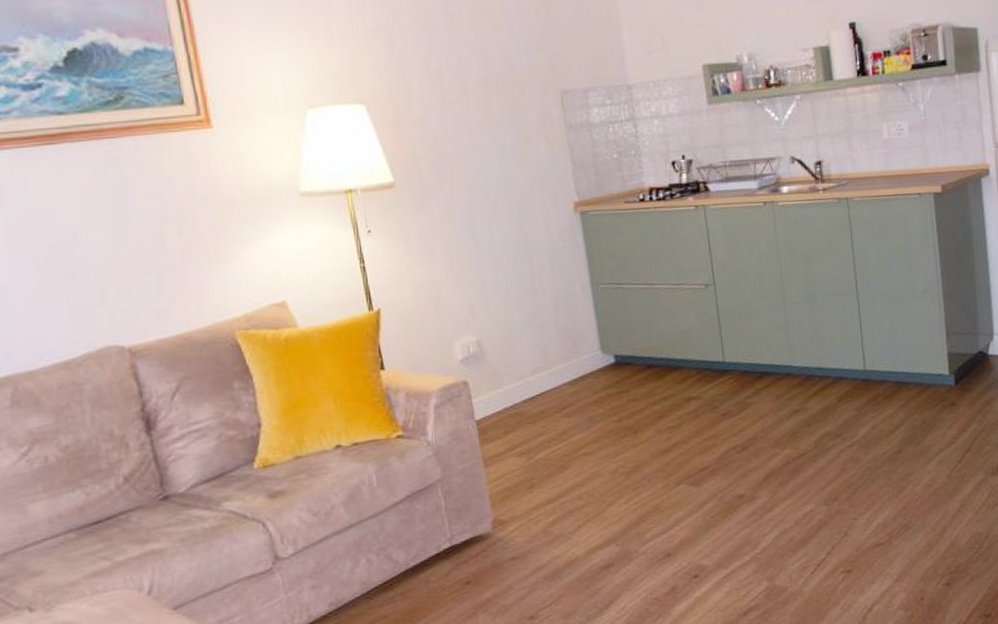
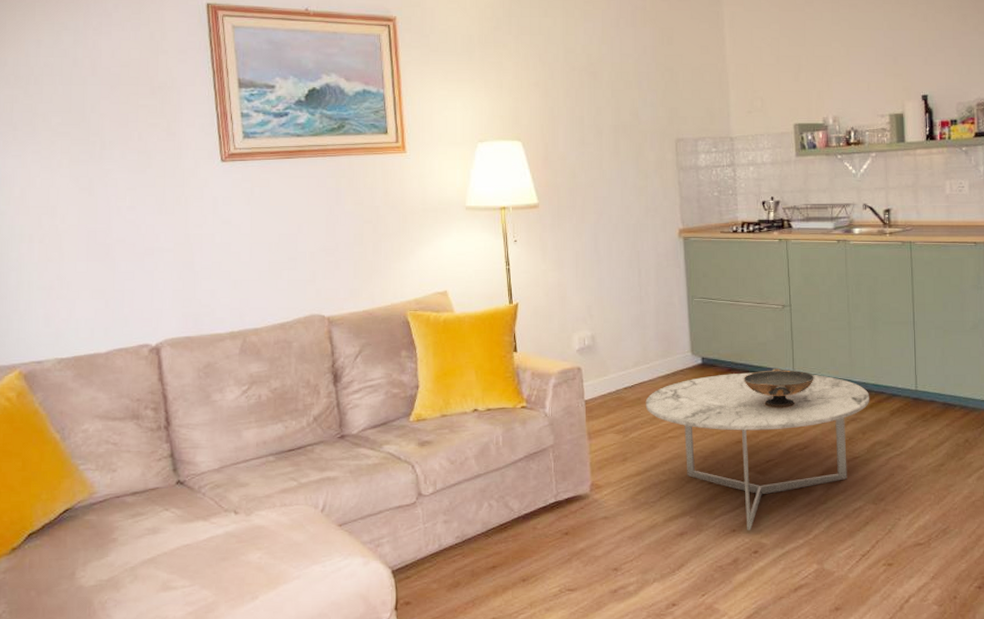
coffee table: none [550,362,814,553] -> present [645,372,870,530]
decorative bowl: none [666,359,750,407] -> present [744,367,815,409]

